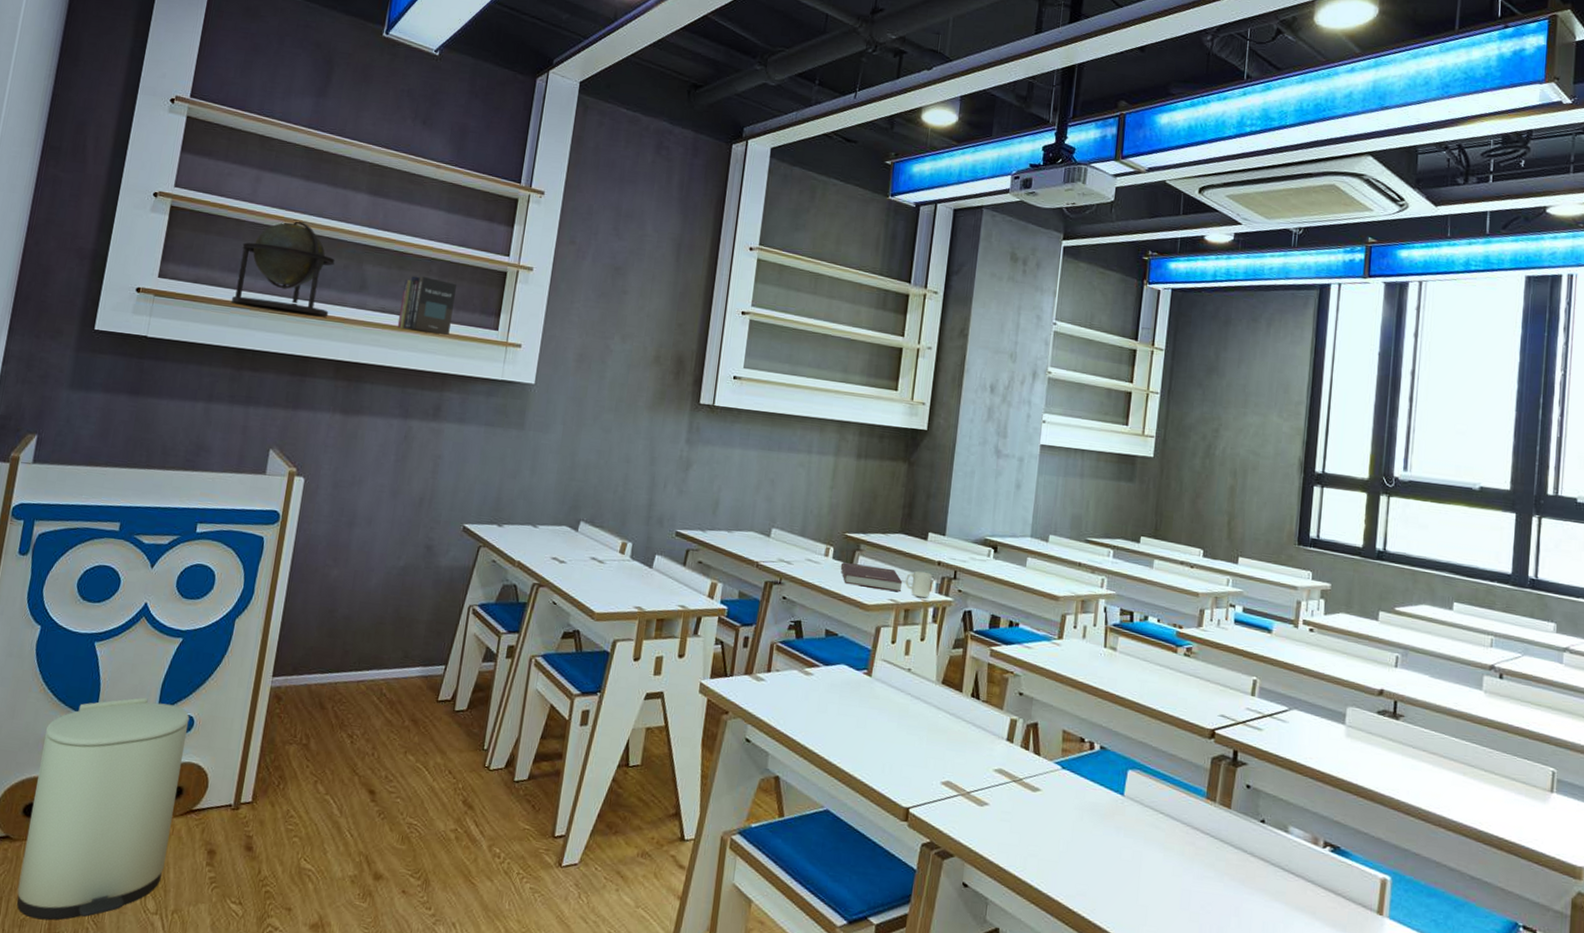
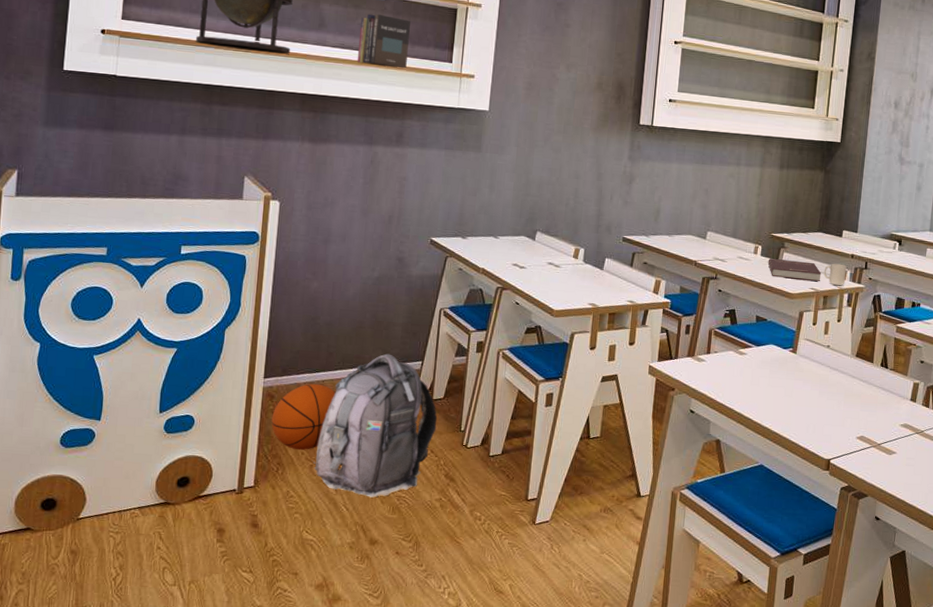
pedal bin: present [16,697,190,920] -> none [43,401,190,597]
basketball: none [276,686,349,763] -> present [271,384,336,450]
backpack: none [316,654,459,824] -> present [311,353,438,498]

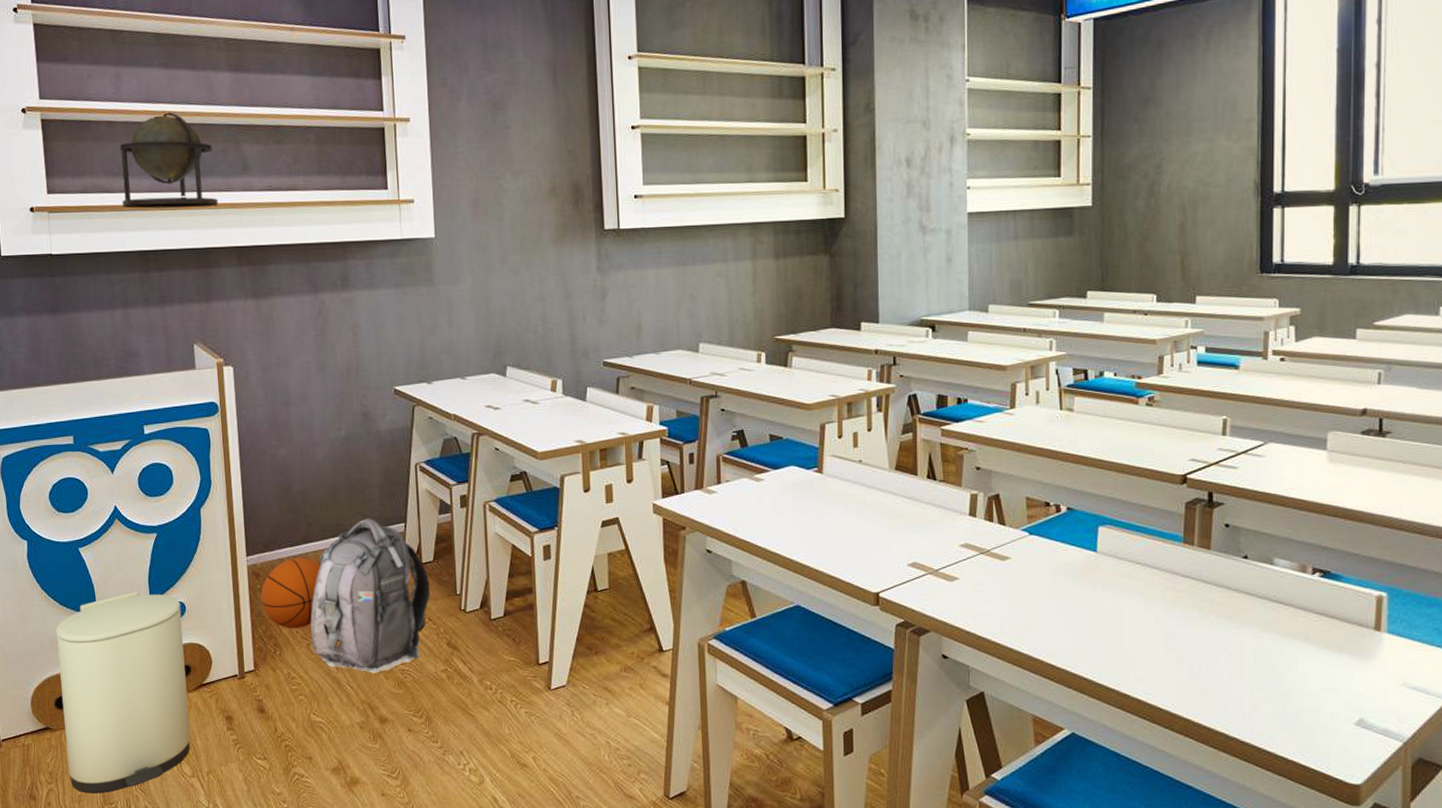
pedal bin: none [43,401,190,597] -> present [55,591,191,794]
books: present [357,13,411,69] -> none [284,146,340,205]
book: present [767,258,822,282] -> none [775,364,842,387]
cup: present [824,263,847,286] -> none [844,362,872,389]

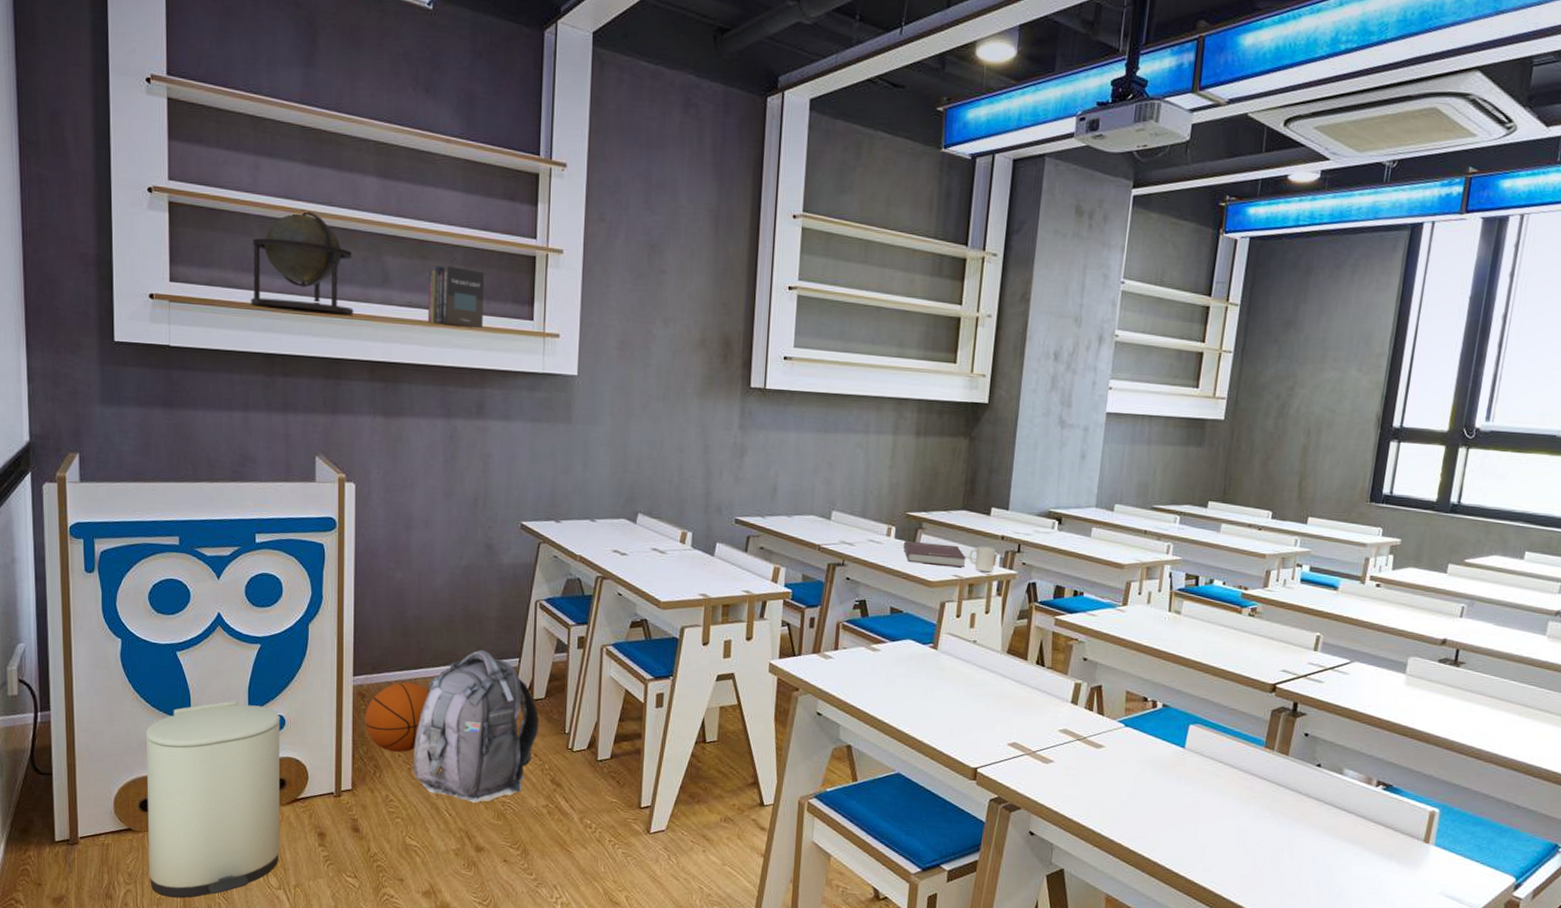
books: none [284,146,340,205] -> present [427,265,484,329]
book: none [775,364,842,387] -> present [903,541,966,568]
cup: none [844,362,872,389] -> present [969,546,996,573]

